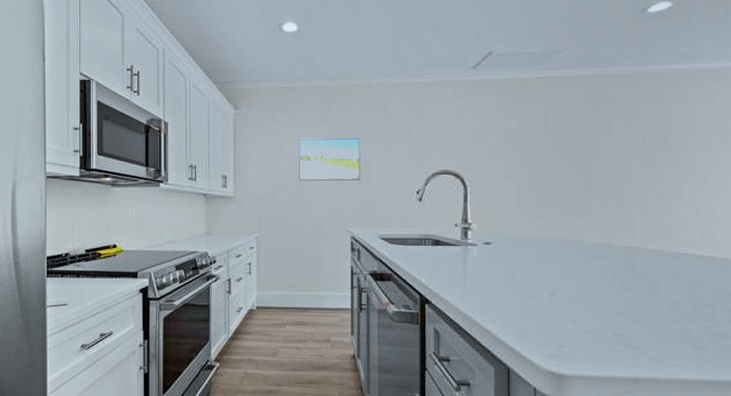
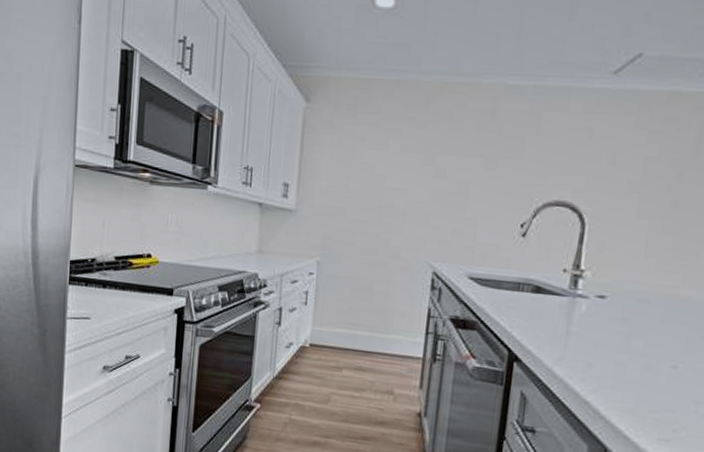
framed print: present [299,137,360,181] -> none [376,145,458,204]

